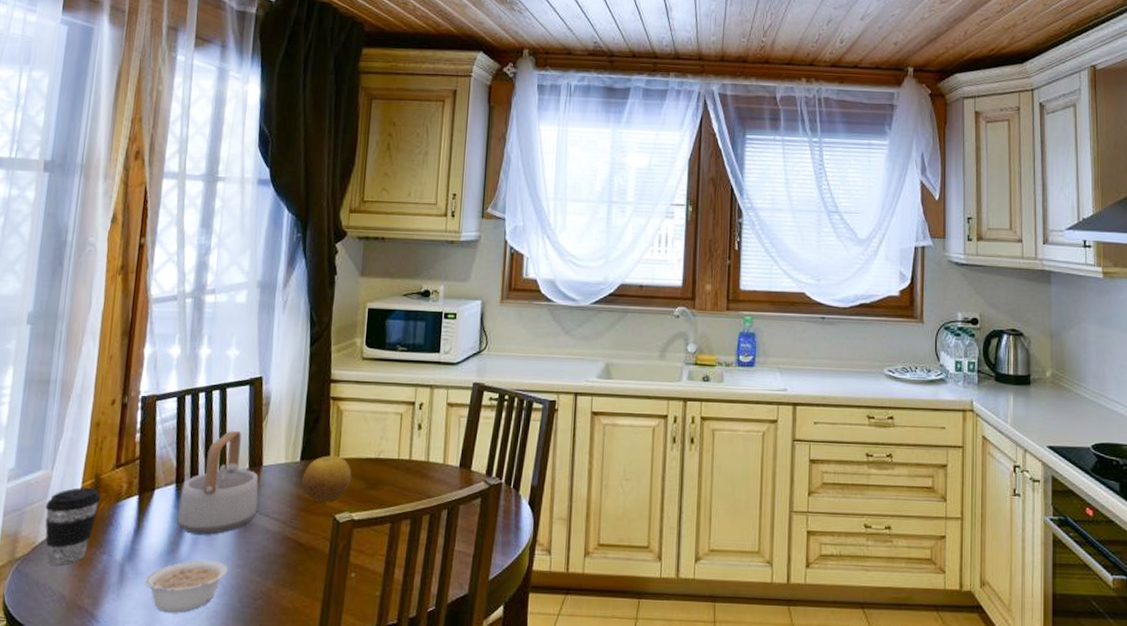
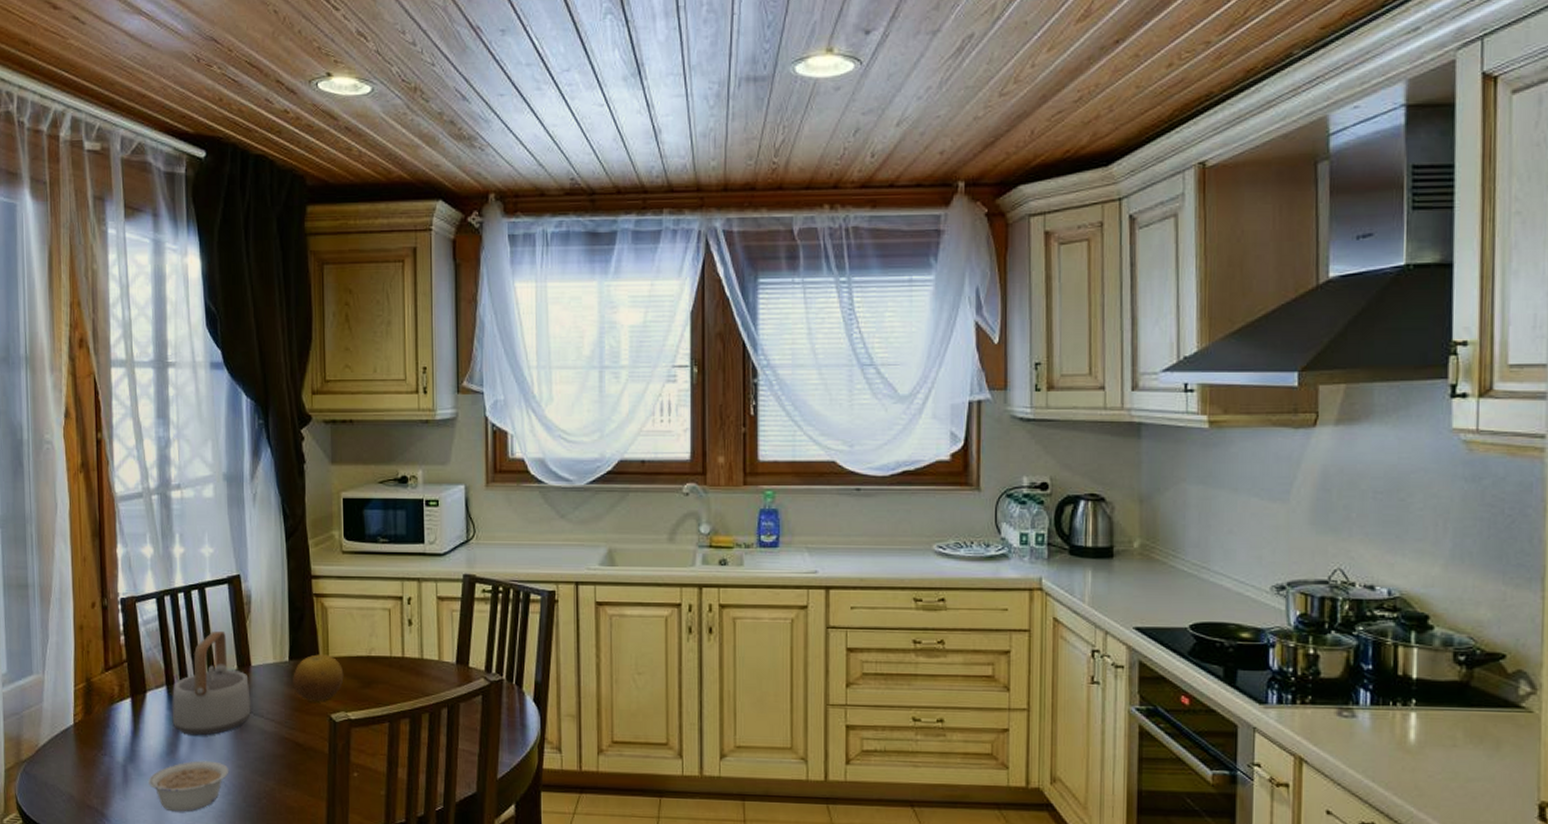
coffee cup: present [45,487,101,566] -> none [42,691,95,767]

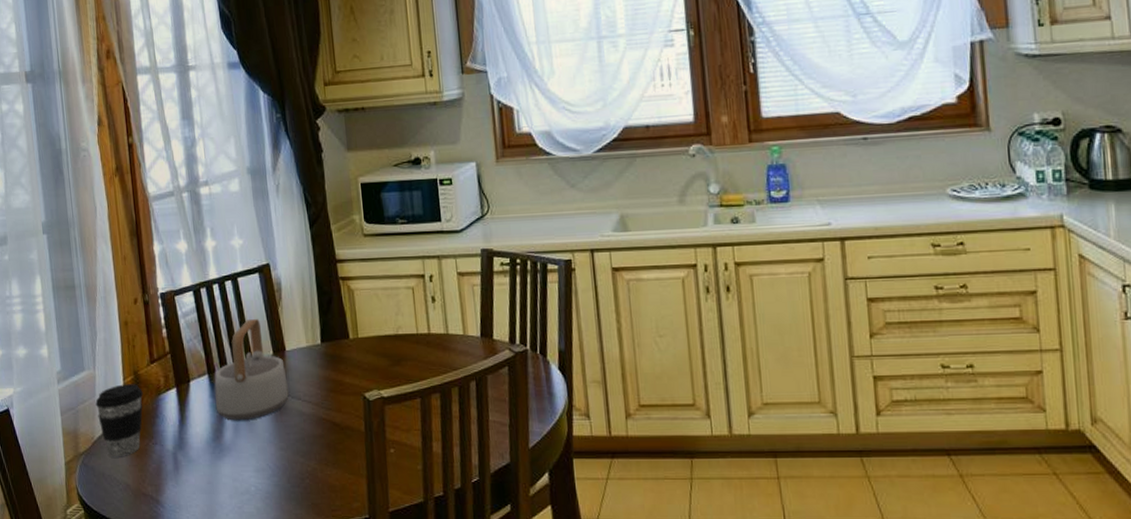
coffee cup: none [42,691,95,767] -> present [95,384,143,458]
legume: present [149,761,229,812] -> none [198,445,273,496]
fruit: present [293,654,344,702] -> none [326,335,374,383]

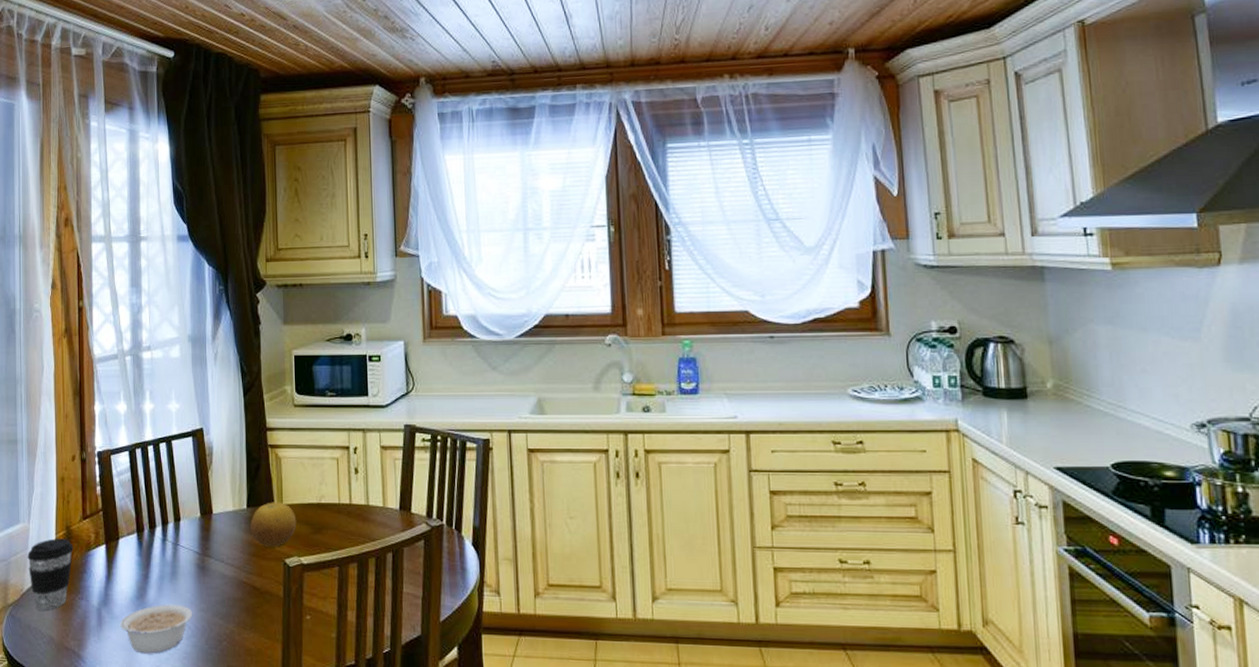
legume: none [198,445,273,496] -> present [120,604,193,654]
teapot: present [215,319,289,421] -> none [142,481,213,580]
fruit: none [326,335,374,383] -> present [250,502,297,548]

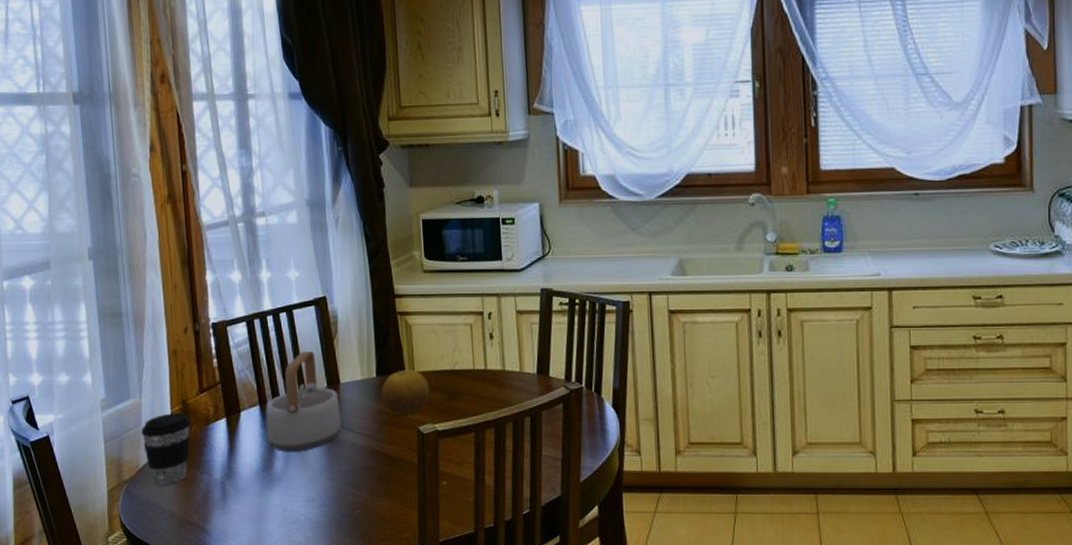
legume: present [120,604,193,654] -> none [246,475,324,525]
teapot: none [142,481,213,580] -> present [266,351,342,451]

